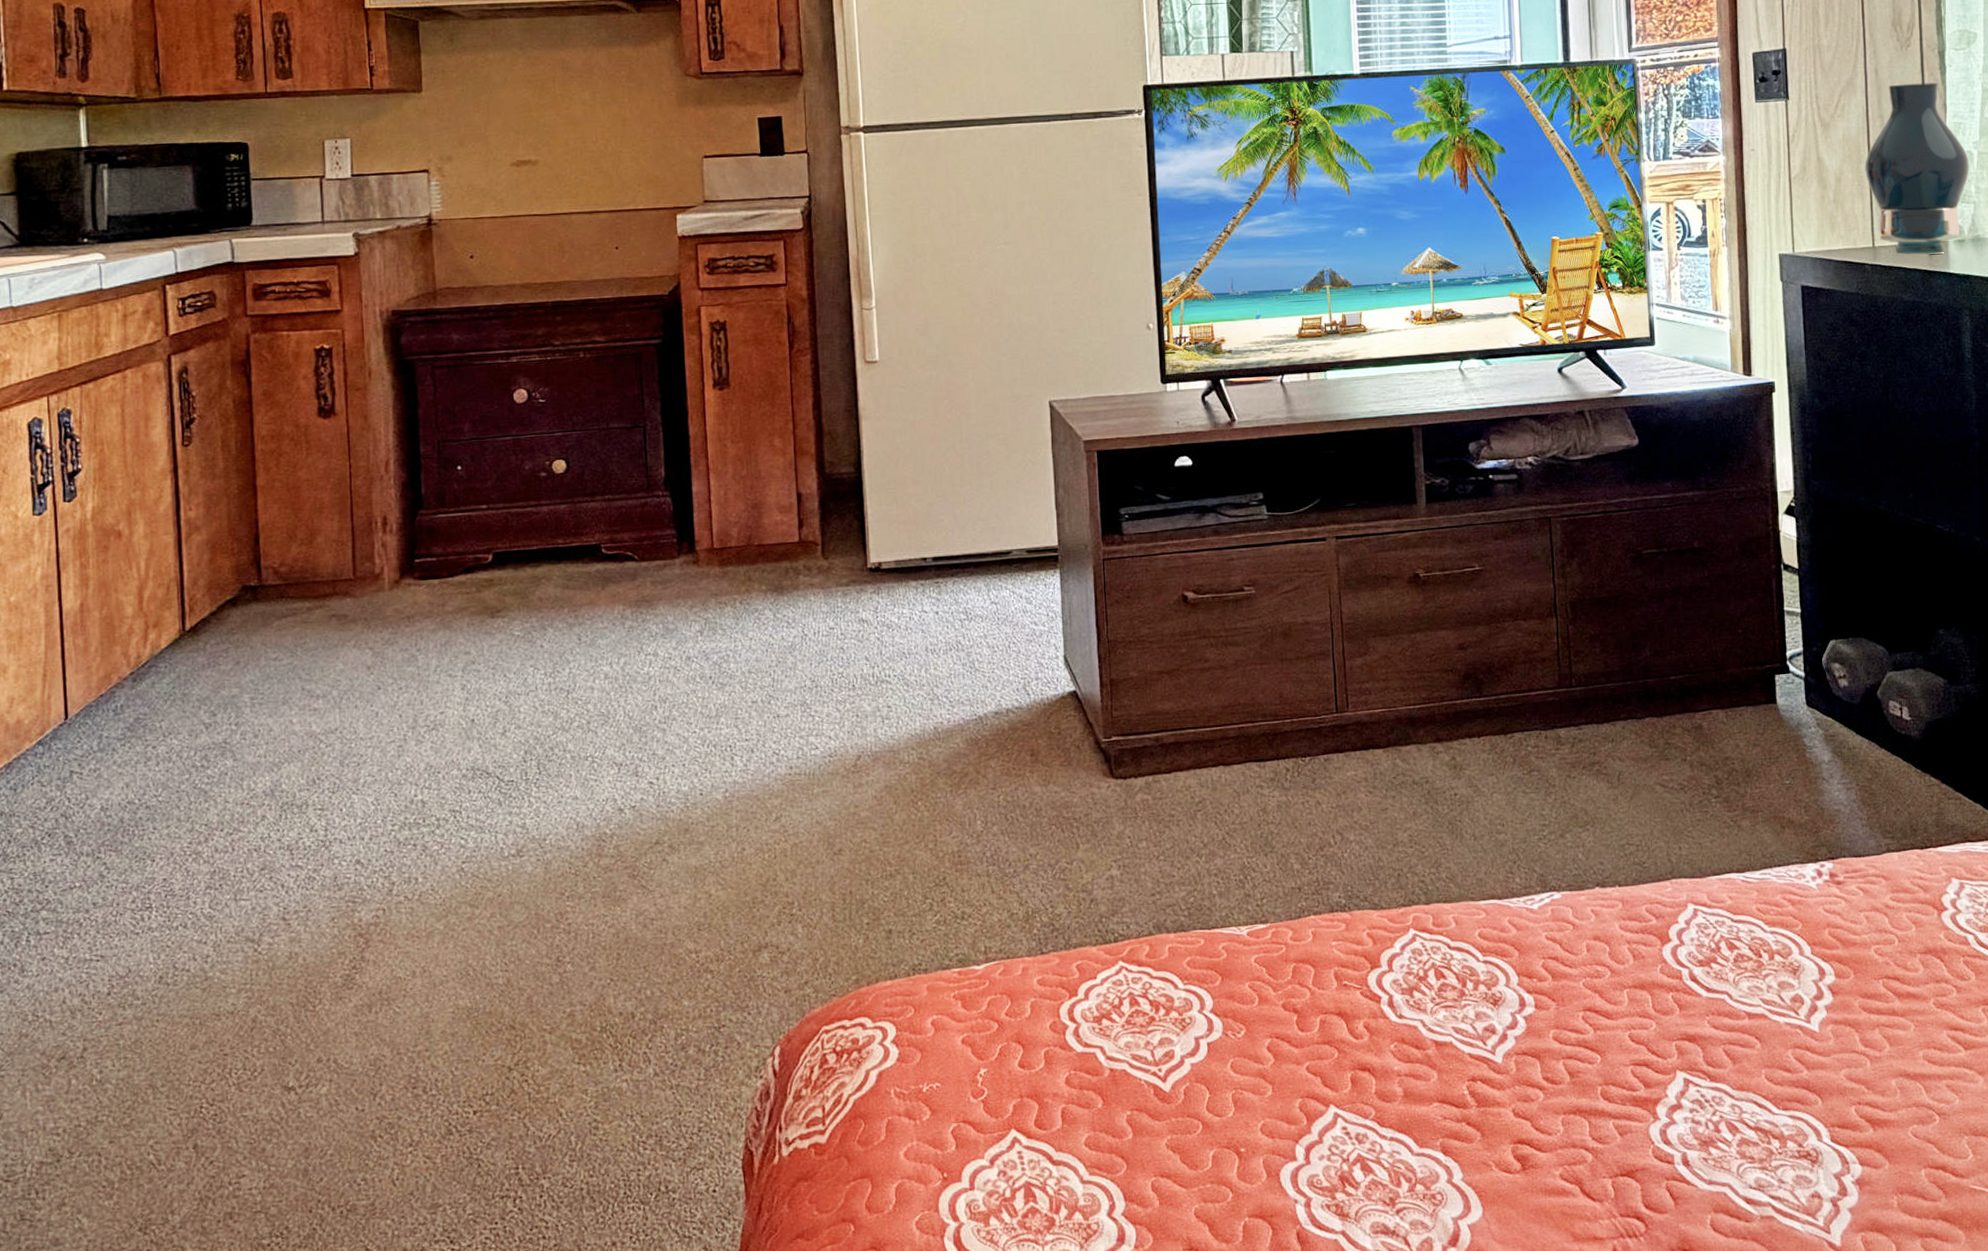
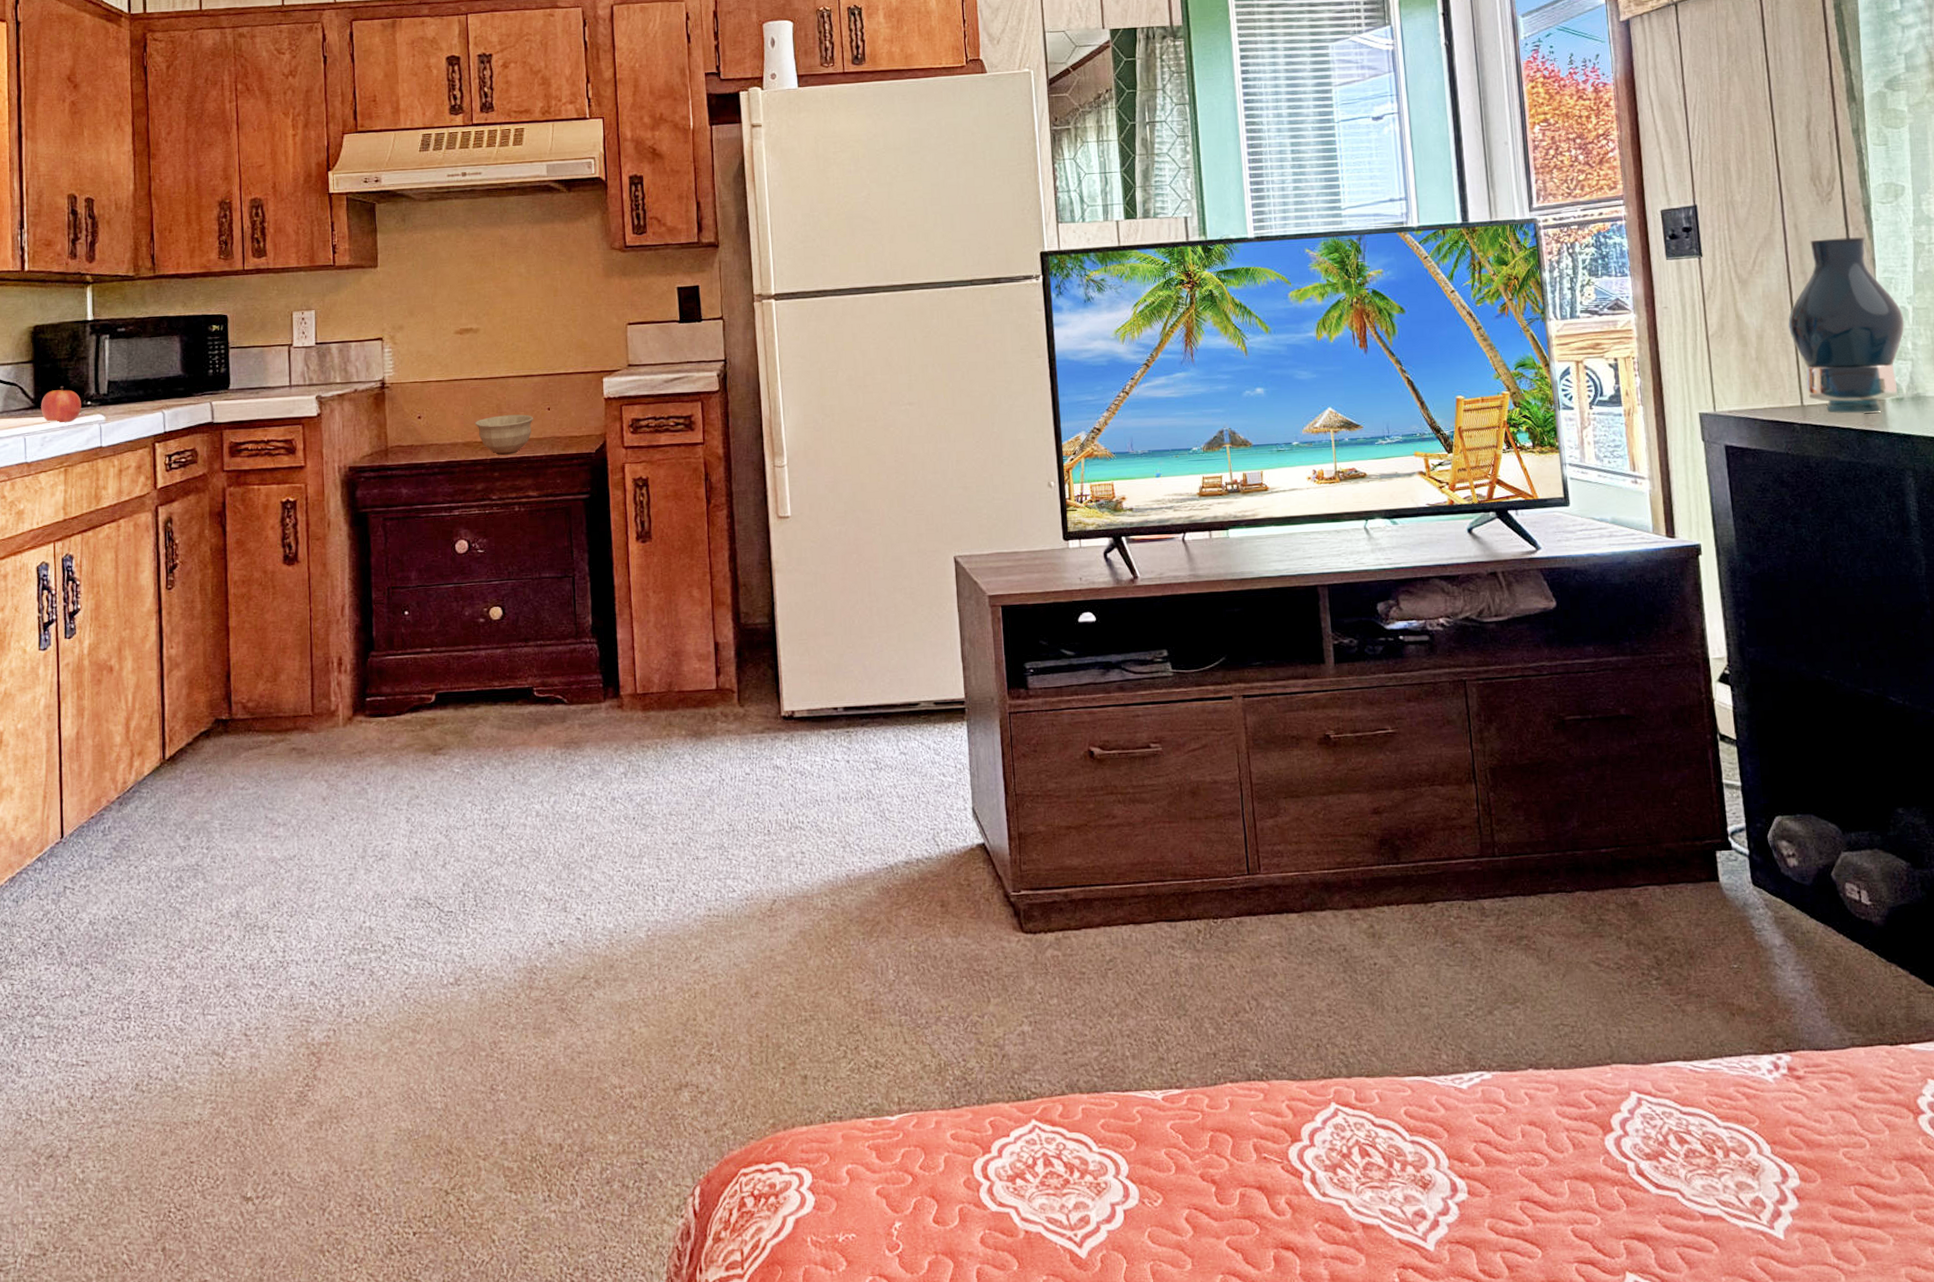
fruit: none [27,220,77,263] -> present [41,385,81,423]
bowl: none [534,253,600,298] -> present [474,414,534,456]

